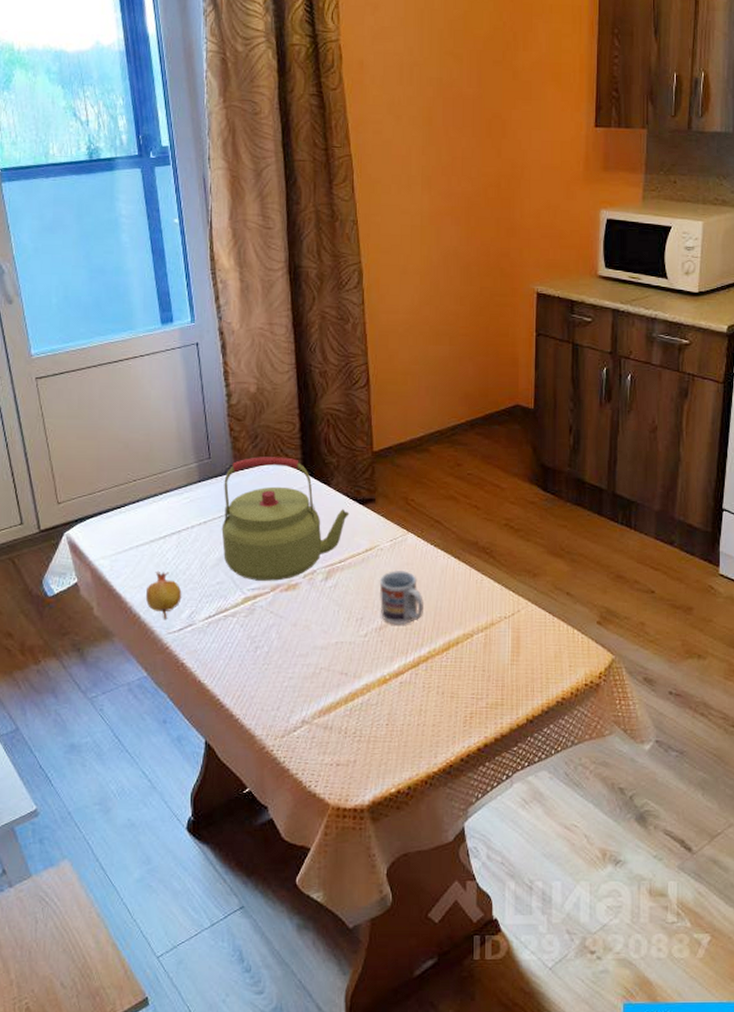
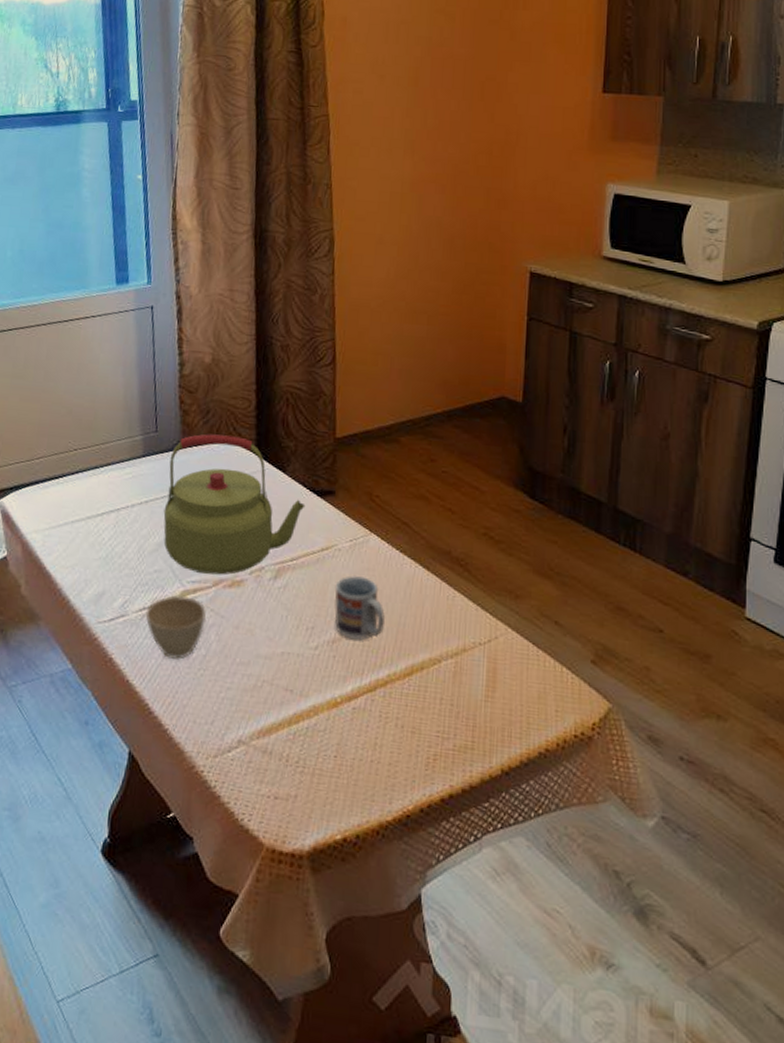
fruit: present [145,570,182,619] -> none [76,551,116,606]
cup: none [211,601,267,658] -> present [145,595,207,659]

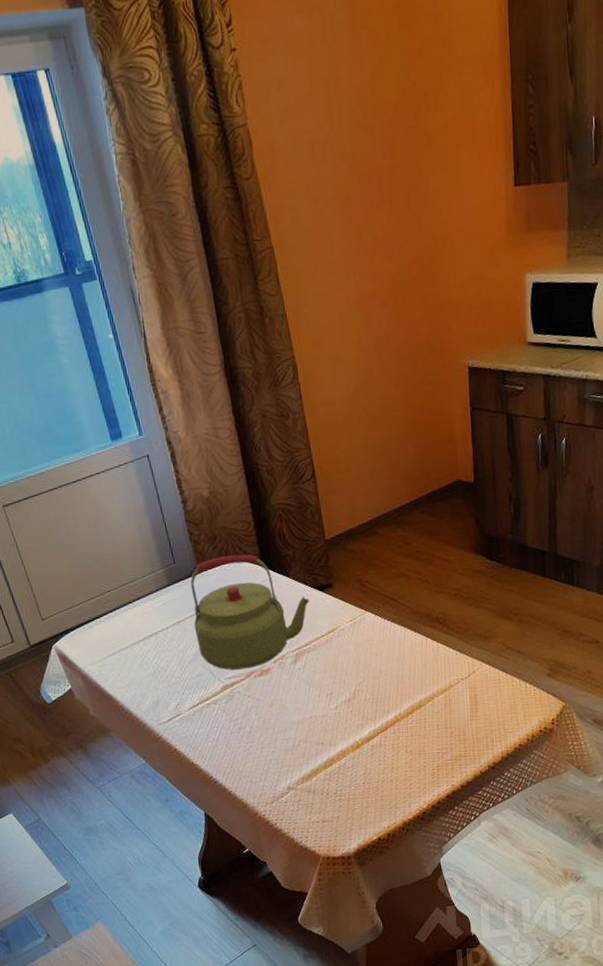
cup: present [145,595,207,659] -> none [196,689,246,739]
cup: present [334,575,385,640] -> none [343,646,387,696]

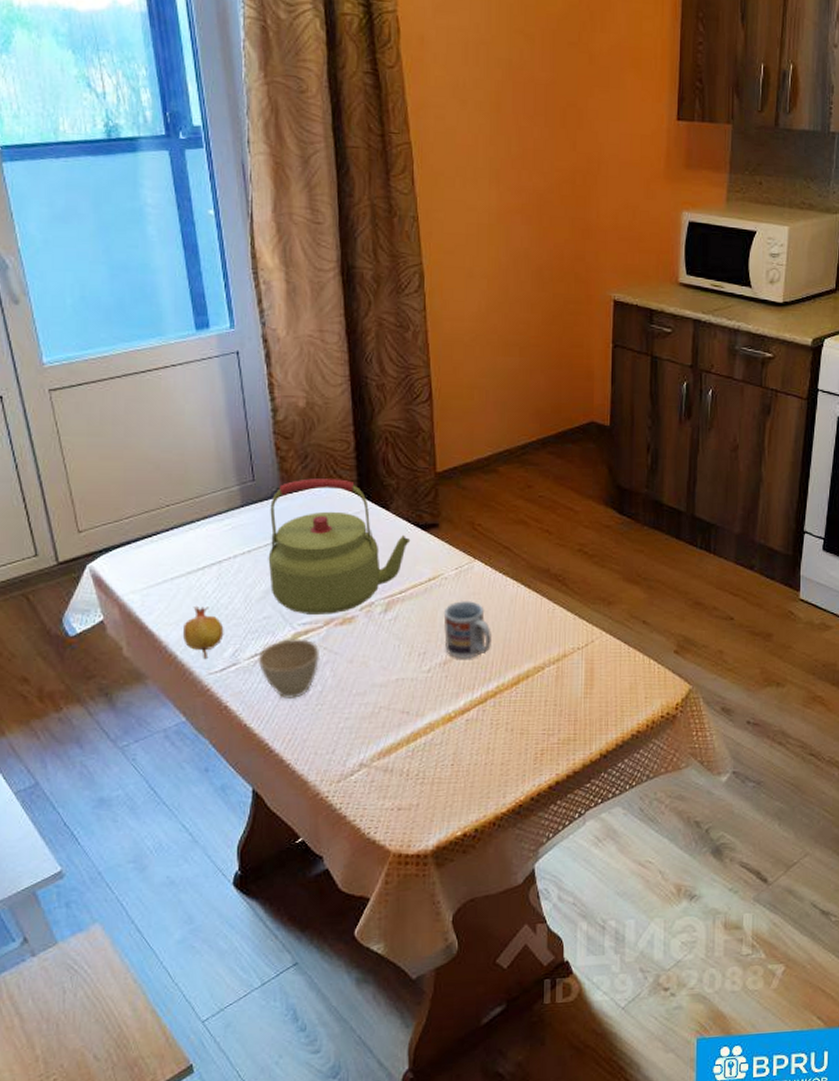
fruit: none [133,670,167,712] -> present [182,605,224,658]
cup: none [196,689,246,739] -> present [258,637,320,698]
cup: none [343,646,387,696] -> present [443,600,491,659]

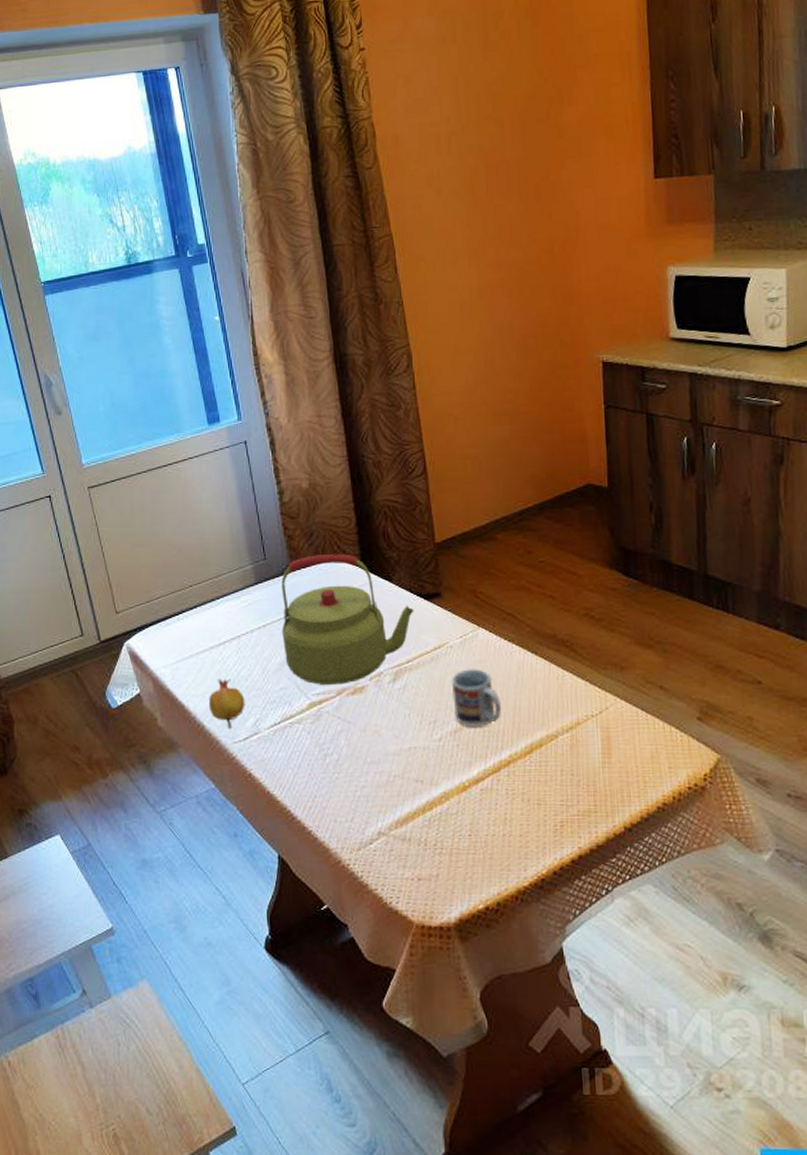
cup: present [258,637,320,698] -> none [277,707,335,767]

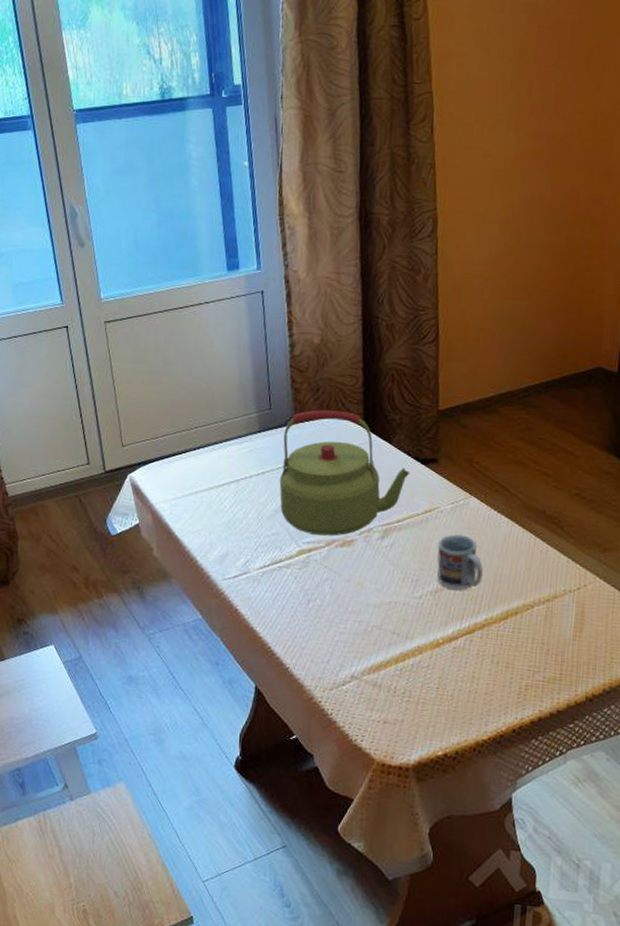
fruit: present [208,678,245,728] -> none [202,517,238,565]

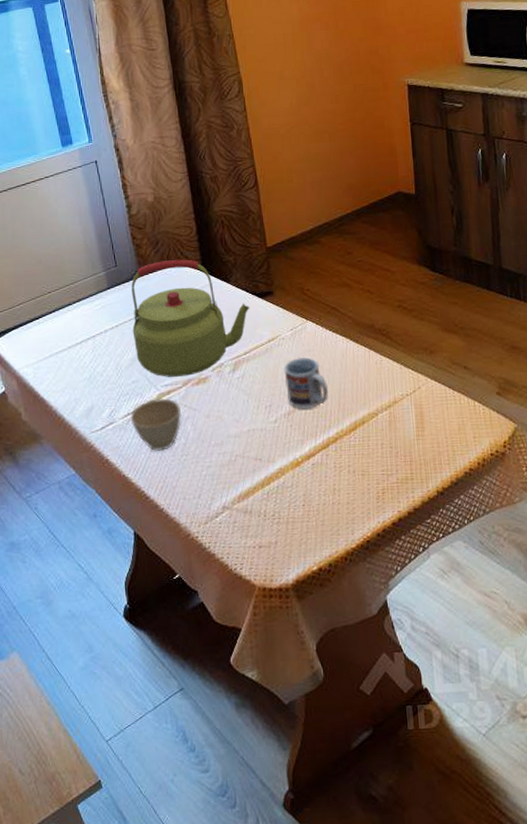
cup: none [265,554,321,609] -> present [130,397,182,451]

